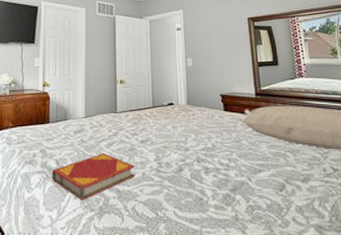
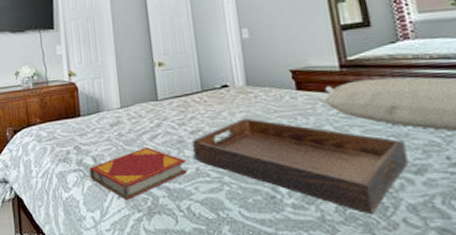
serving tray: none [142,131,298,215] -> present [192,117,409,216]

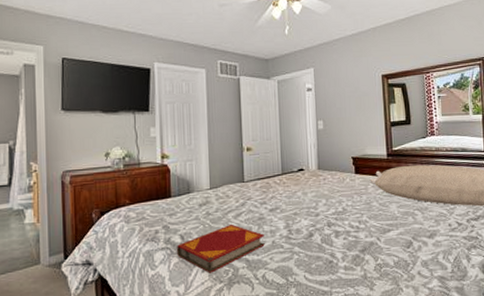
serving tray: present [192,117,409,216] -> none [271,196,425,271]

